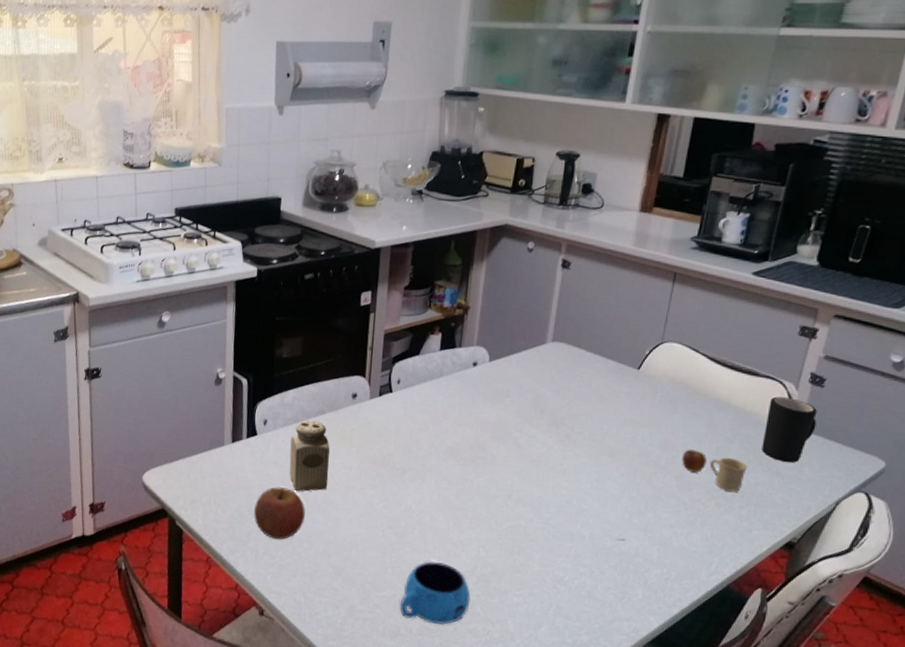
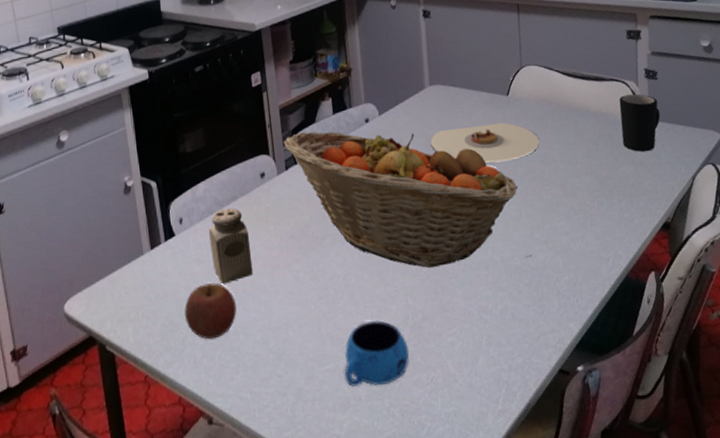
fruit basket: none [381,361,627,527] -> present [283,131,519,268]
plate: none [539,391,663,438] -> present [430,122,540,163]
mug: present [682,449,747,492] -> none [561,157,616,189]

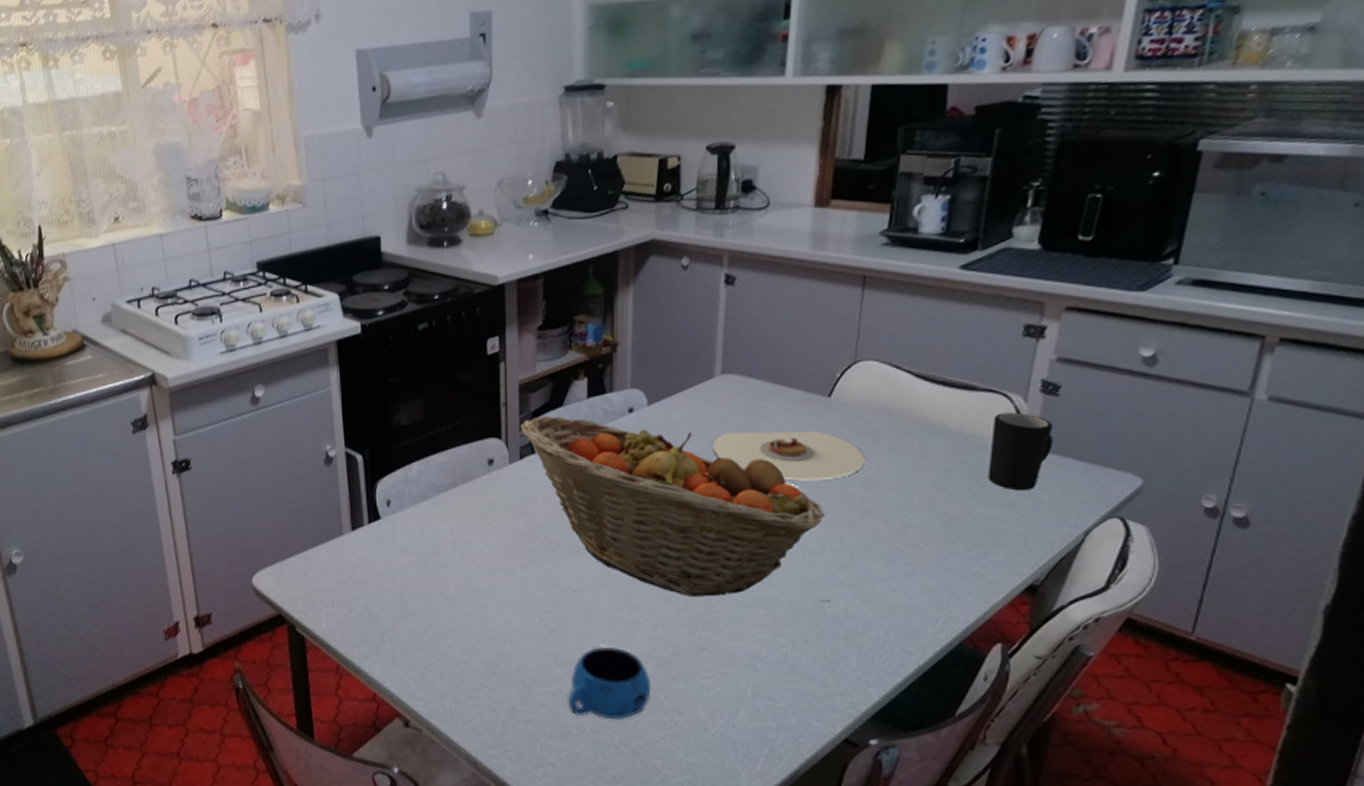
apple: present [184,283,237,340] -> none [386,577,446,638]
salt shaker: present [209,208,254,284] -> none [421,496,470,580]

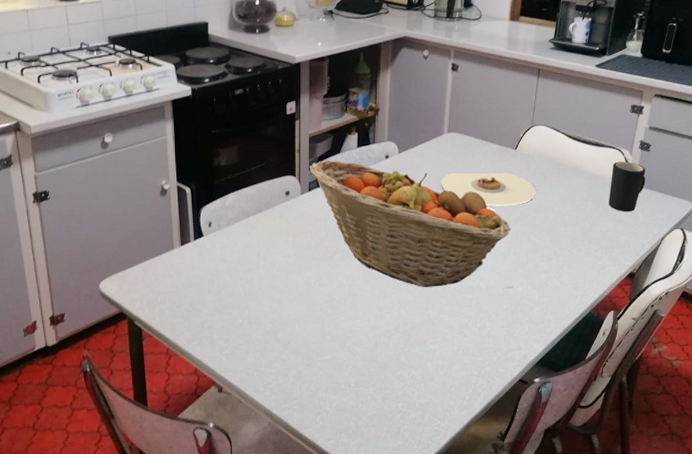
mug: present [568,646,651,719] -> none [339,324,396,376]

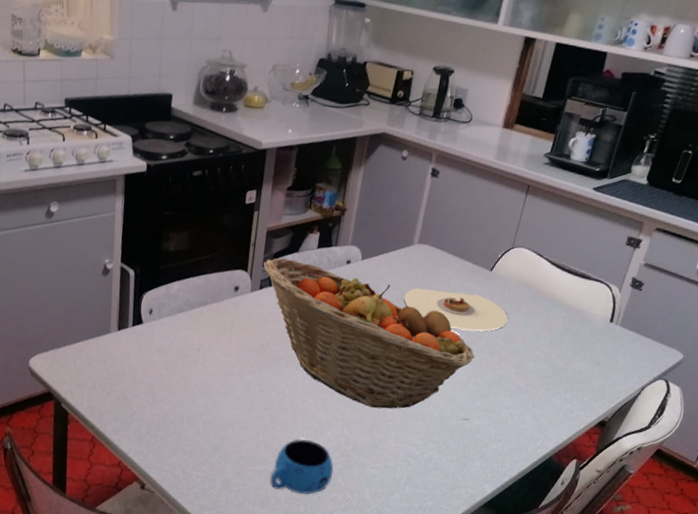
mug: none [339,324,396,376] -> present [270,438,334,494]
mug: present [609,162,646,212] -> none [587,297,634,355]

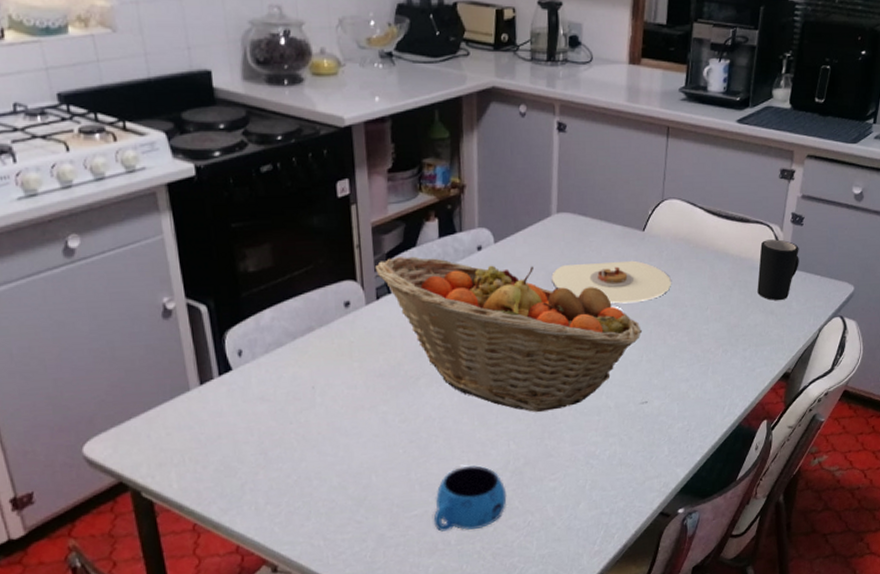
mug: none [587,297,634,355] -> present [757,239,799,301]

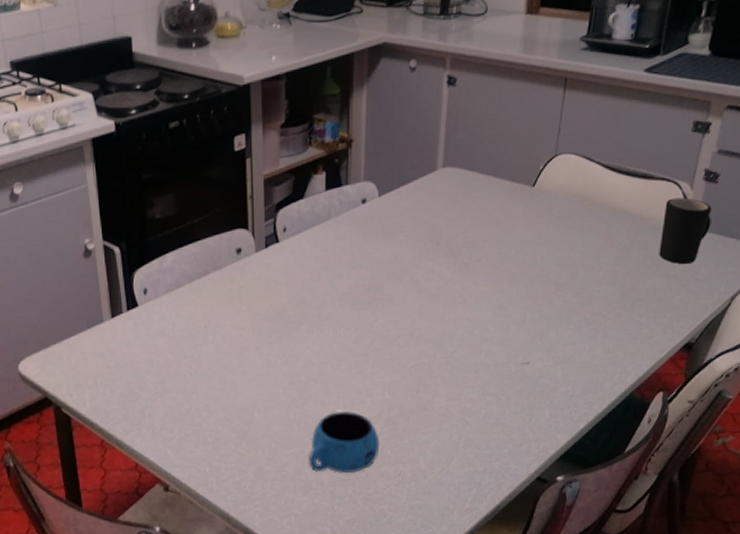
fruit basket: present [374,256,643,412] -> none [265,207,528,364]
plate: present [551,260,671,304] -> none [434,216,561,261]

